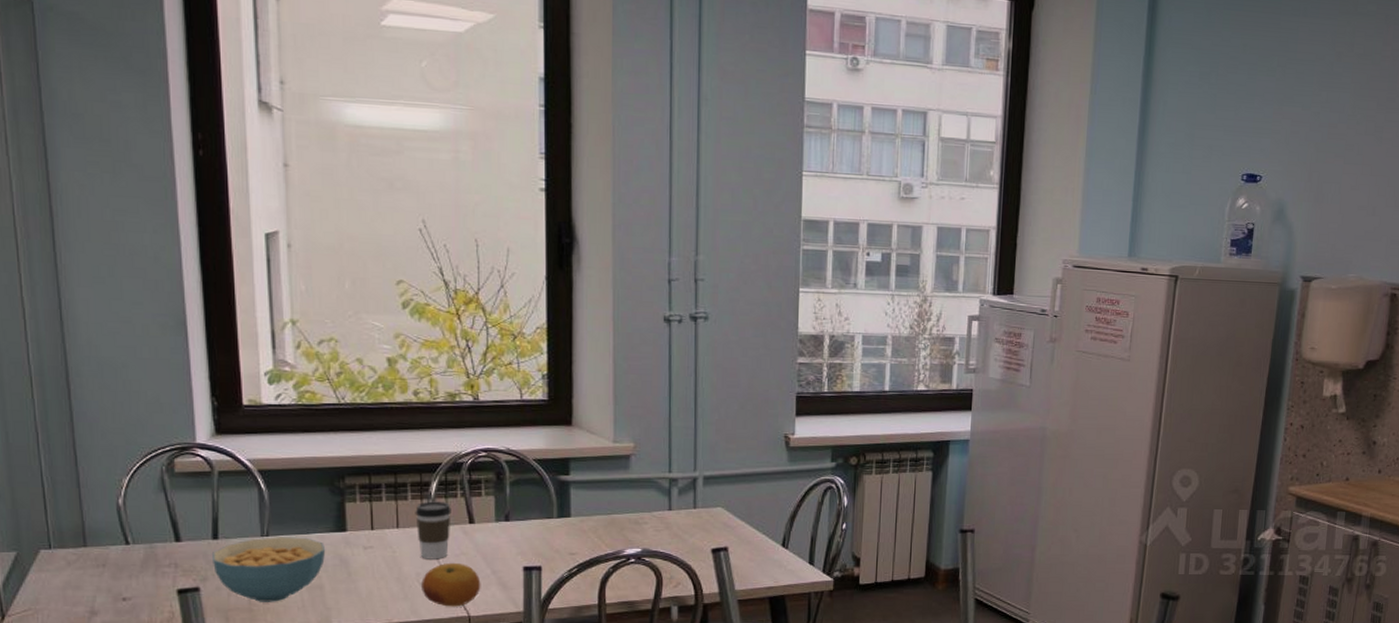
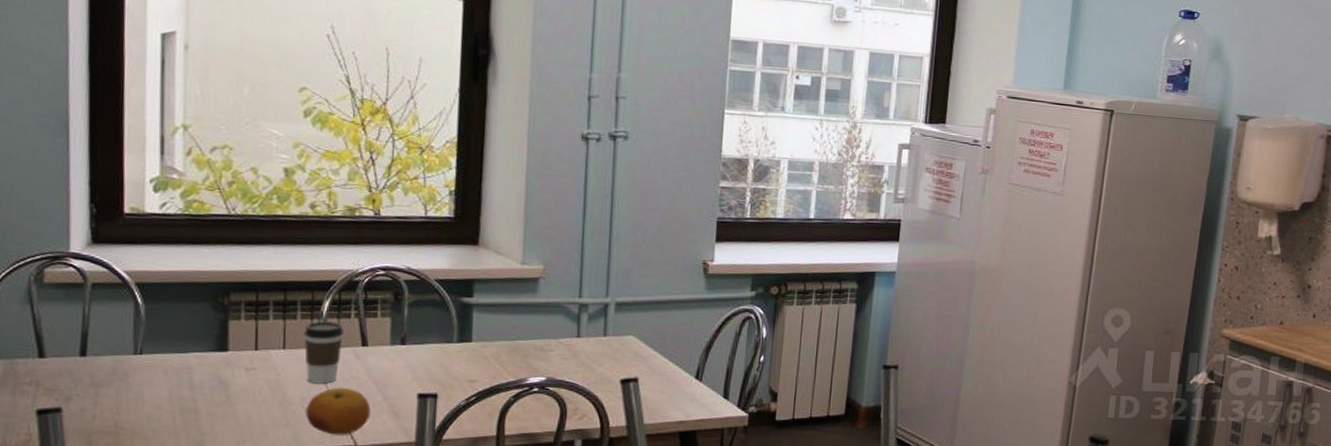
cereal bowl: present [213,537,326,602] -> none [78,355,204,426]

